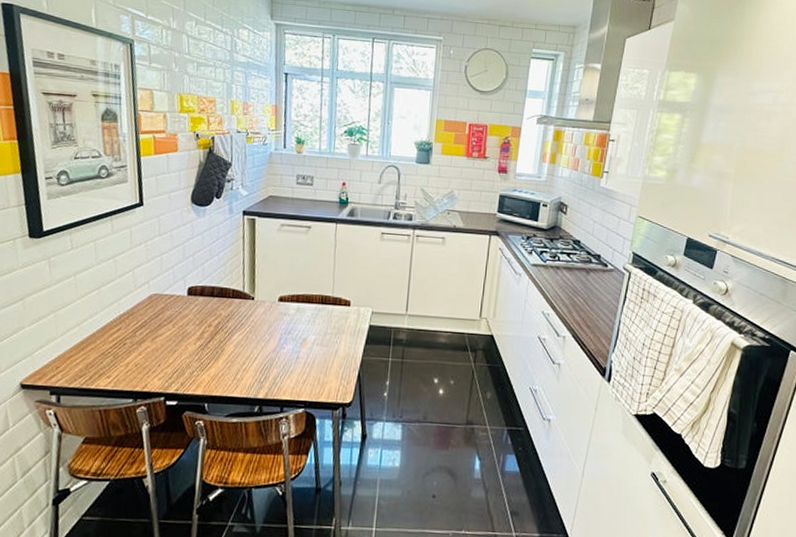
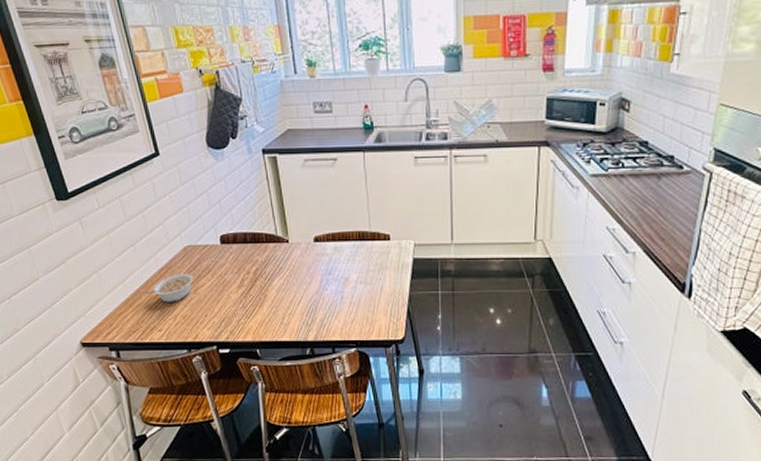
legume: none [101,321,154,349] -> present [145,274,194,302]

